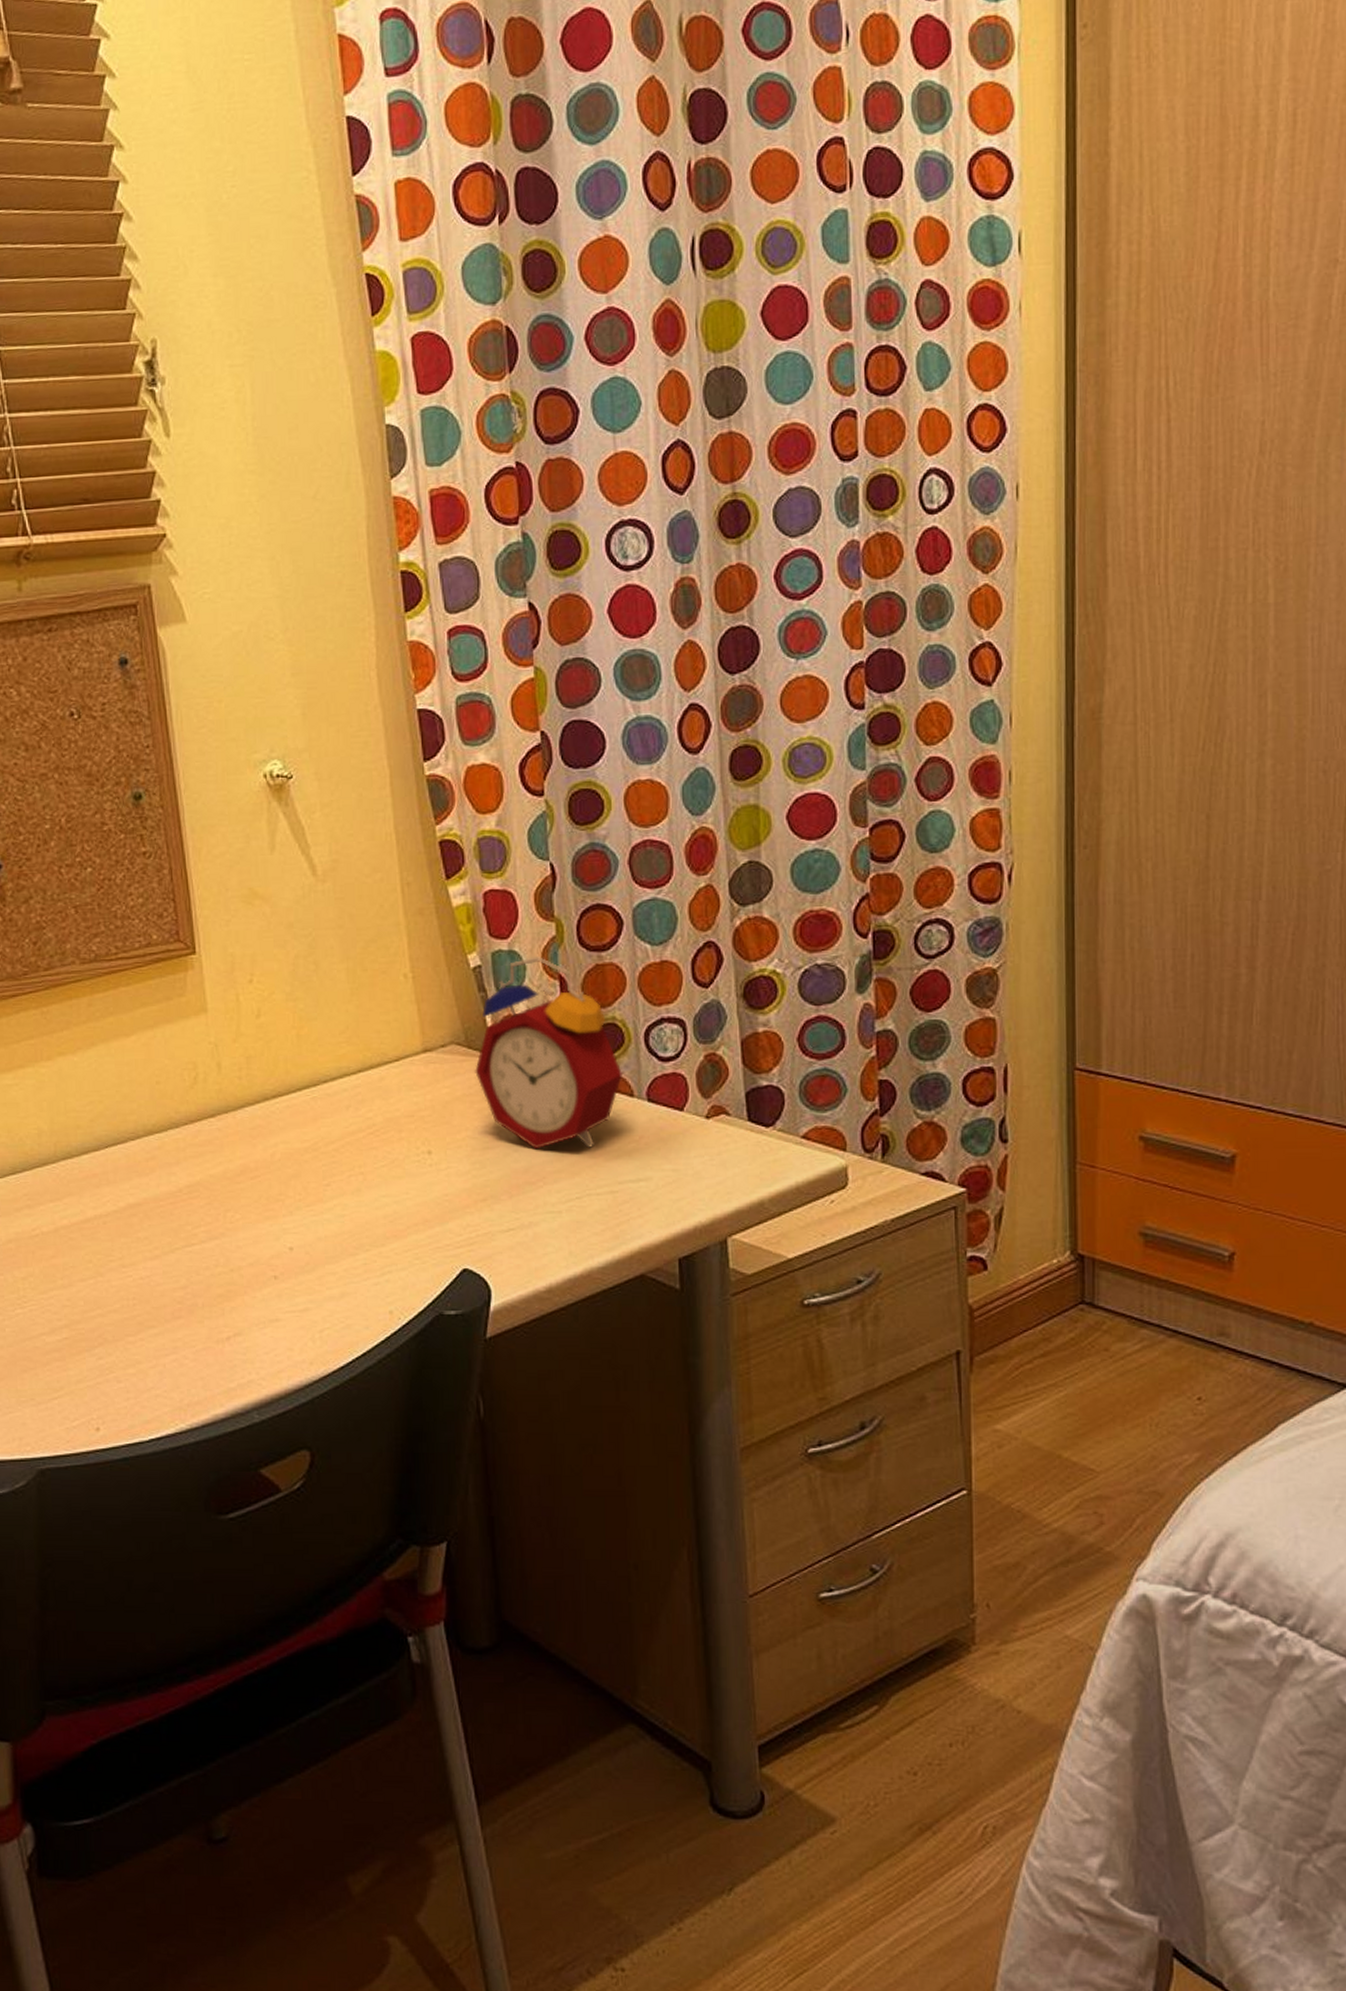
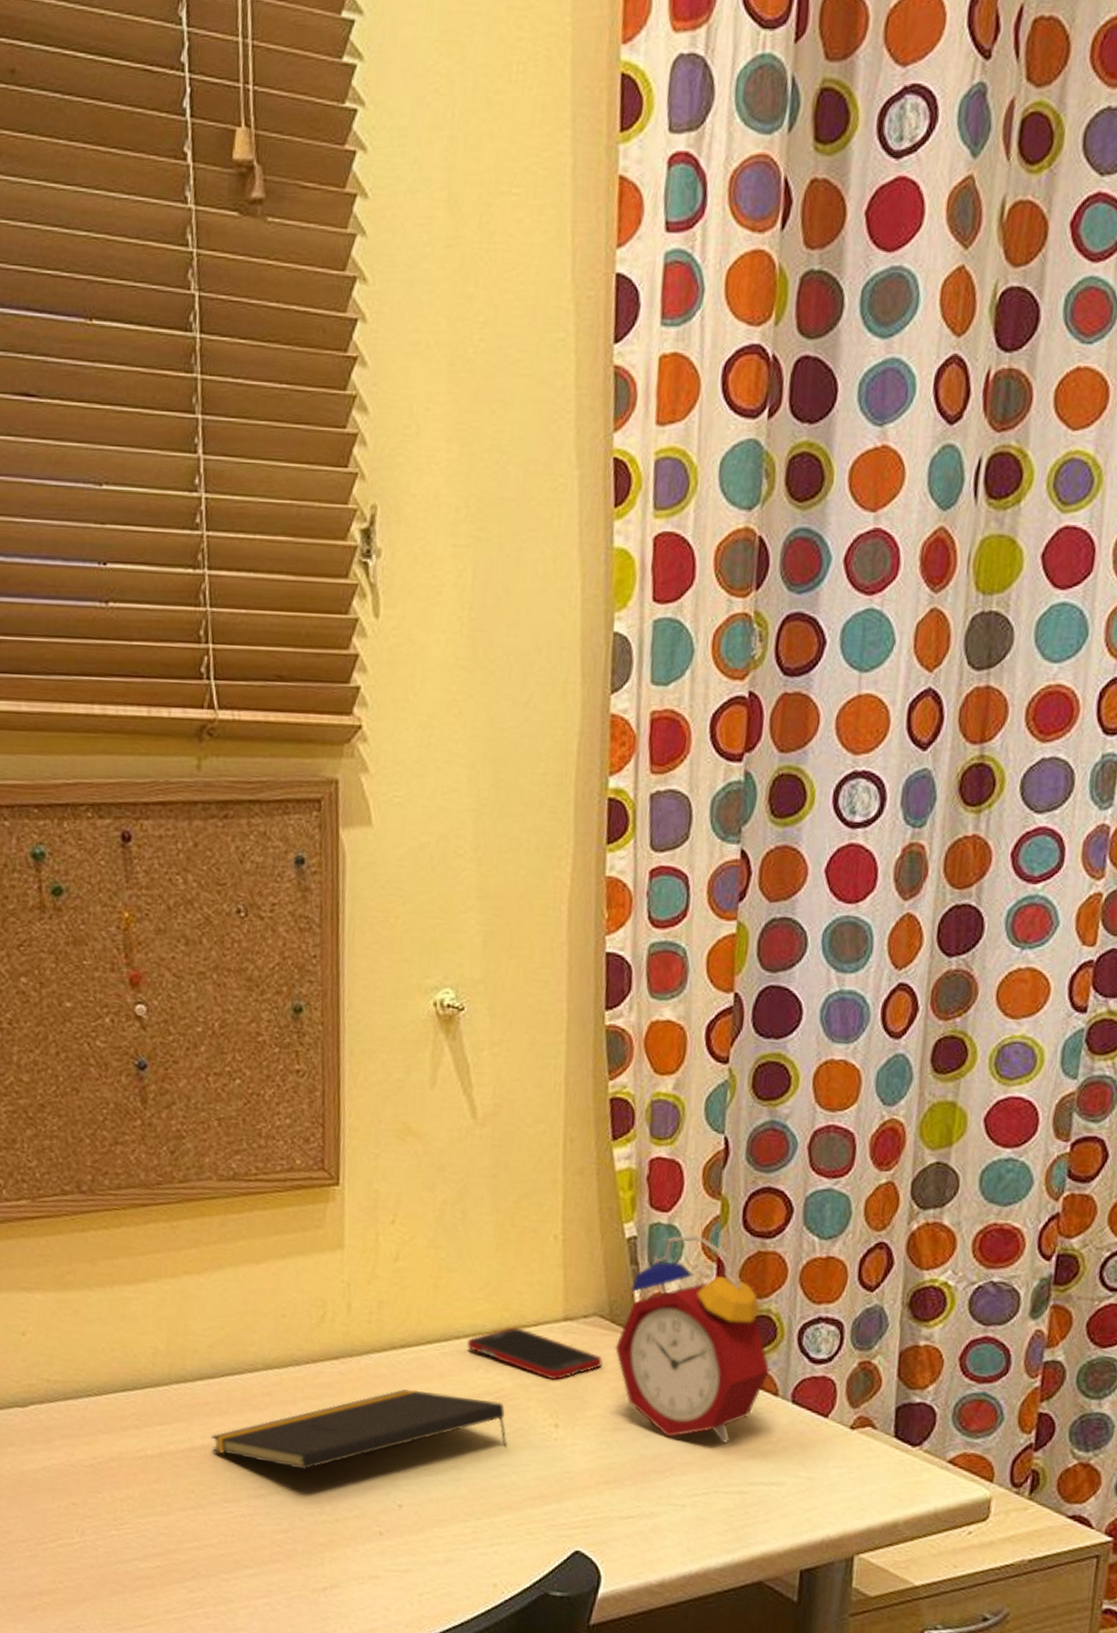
notepad: none [102,1136,386,1227] -> present [211,1389,508,1470]
cell phone: none [335,1064,465,1110] -> present [467,1327,603,1381]

